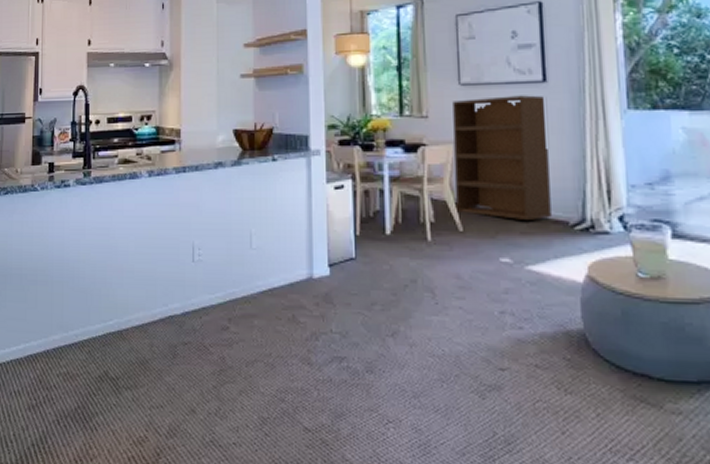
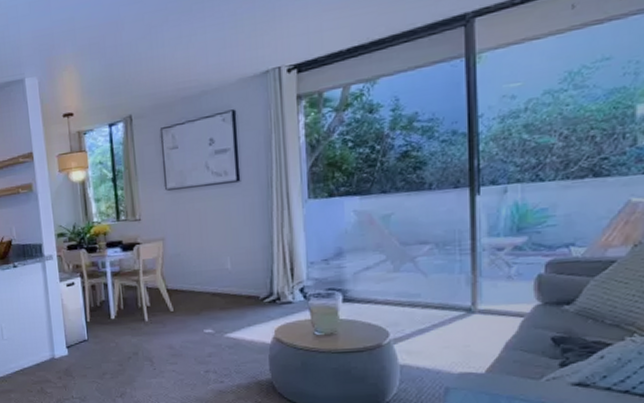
bookshelf: present [453,95,552,220] -> none [161,193,245,299]

